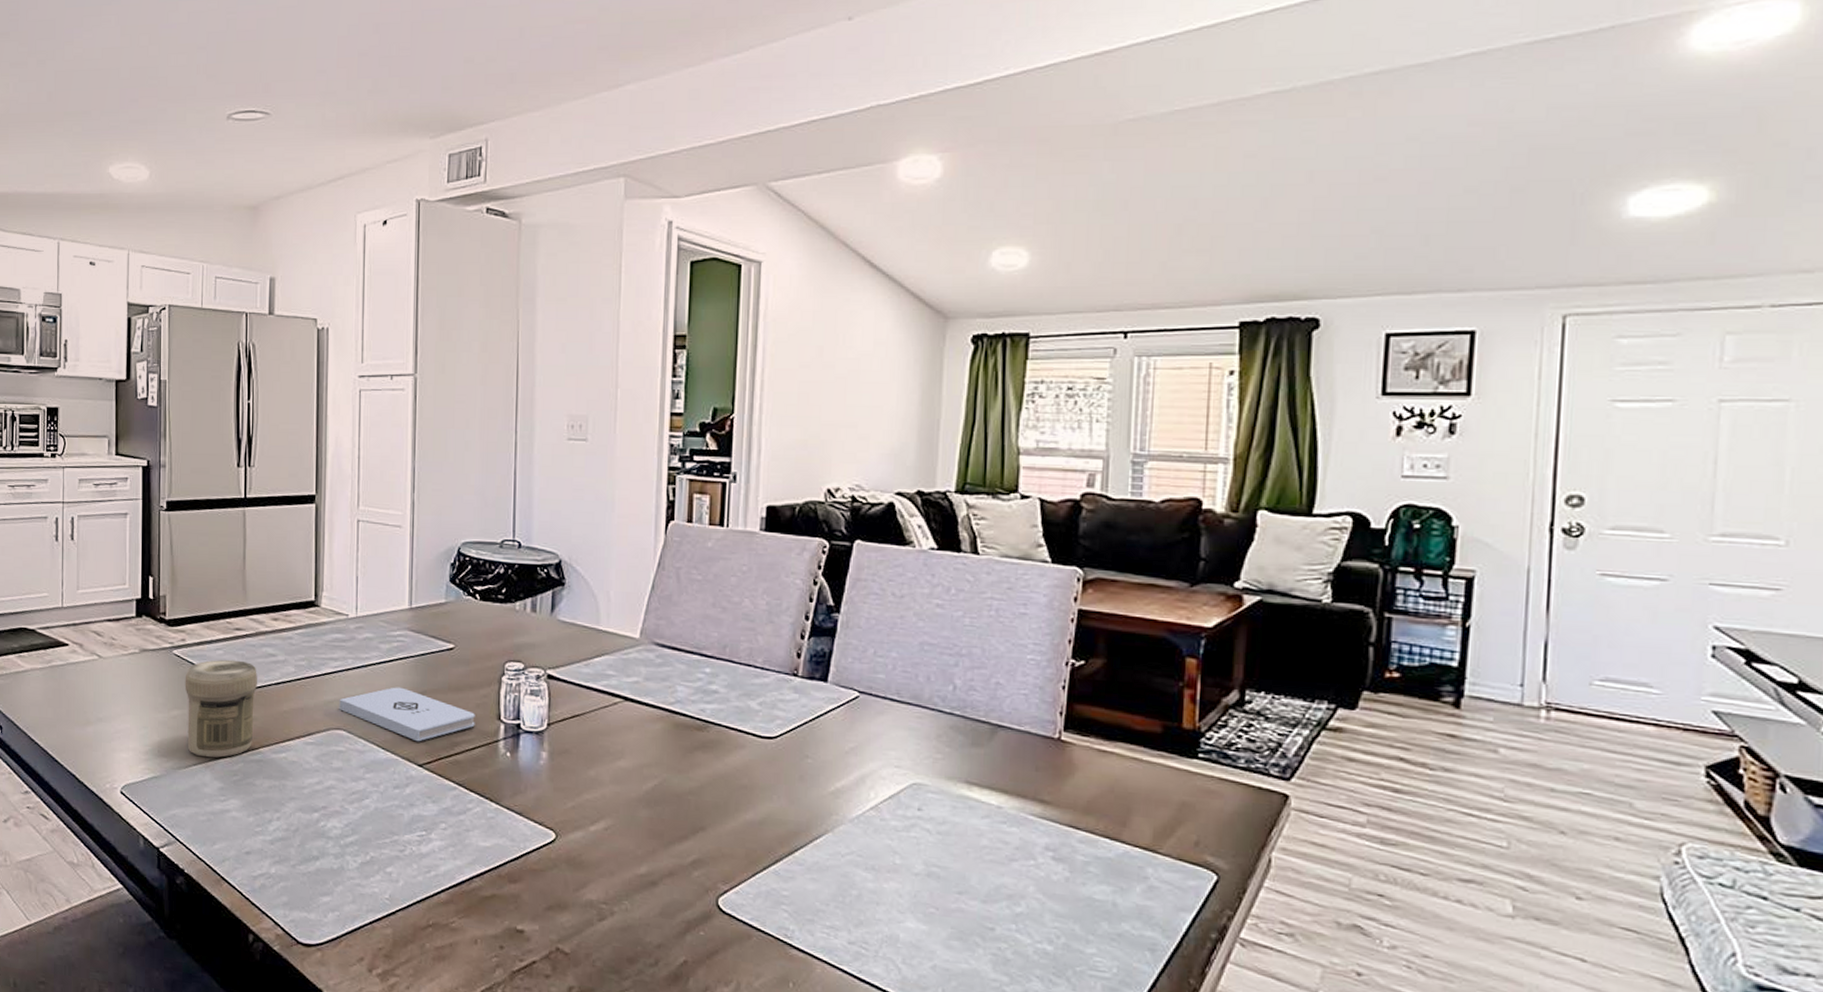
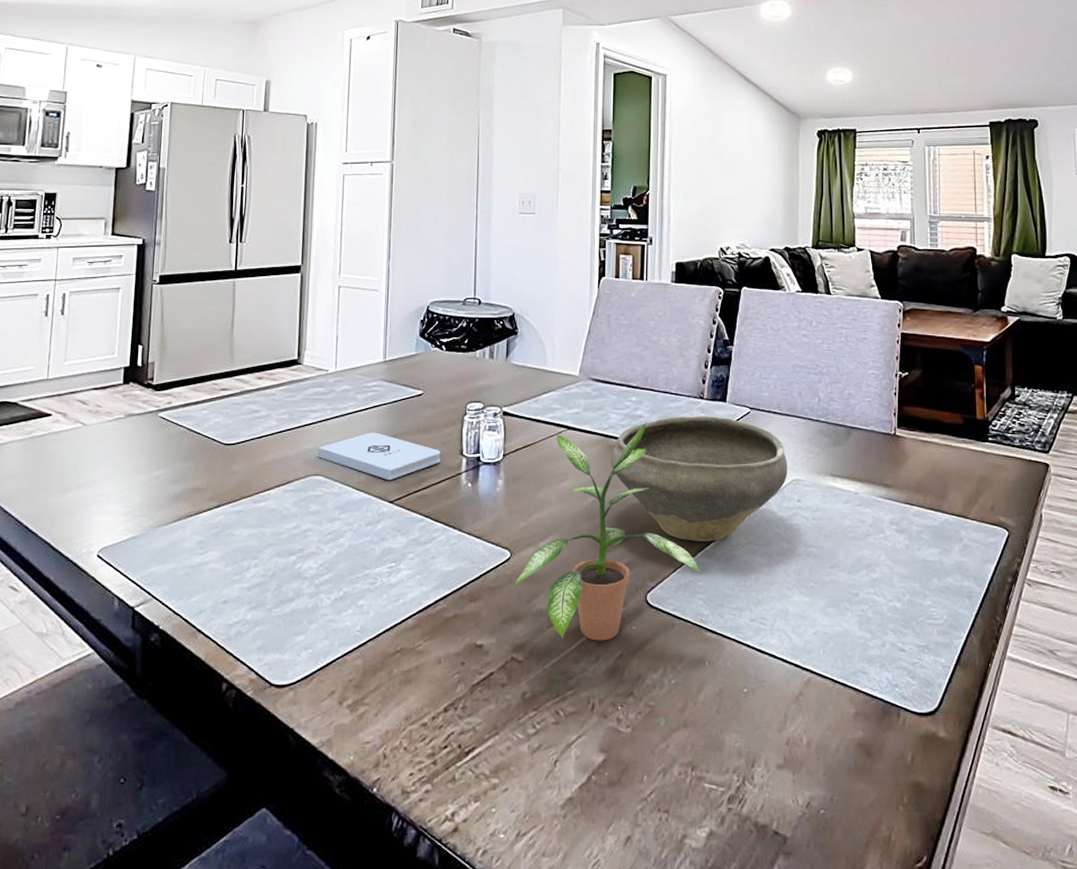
jar: present [184,659,257,758] -> none [168,418,241,513]
potted plant: none [559,698,787,944] -> present [514,422,701,641]
bowl: none [677,695,907,847] -> present [611,416,788,542]

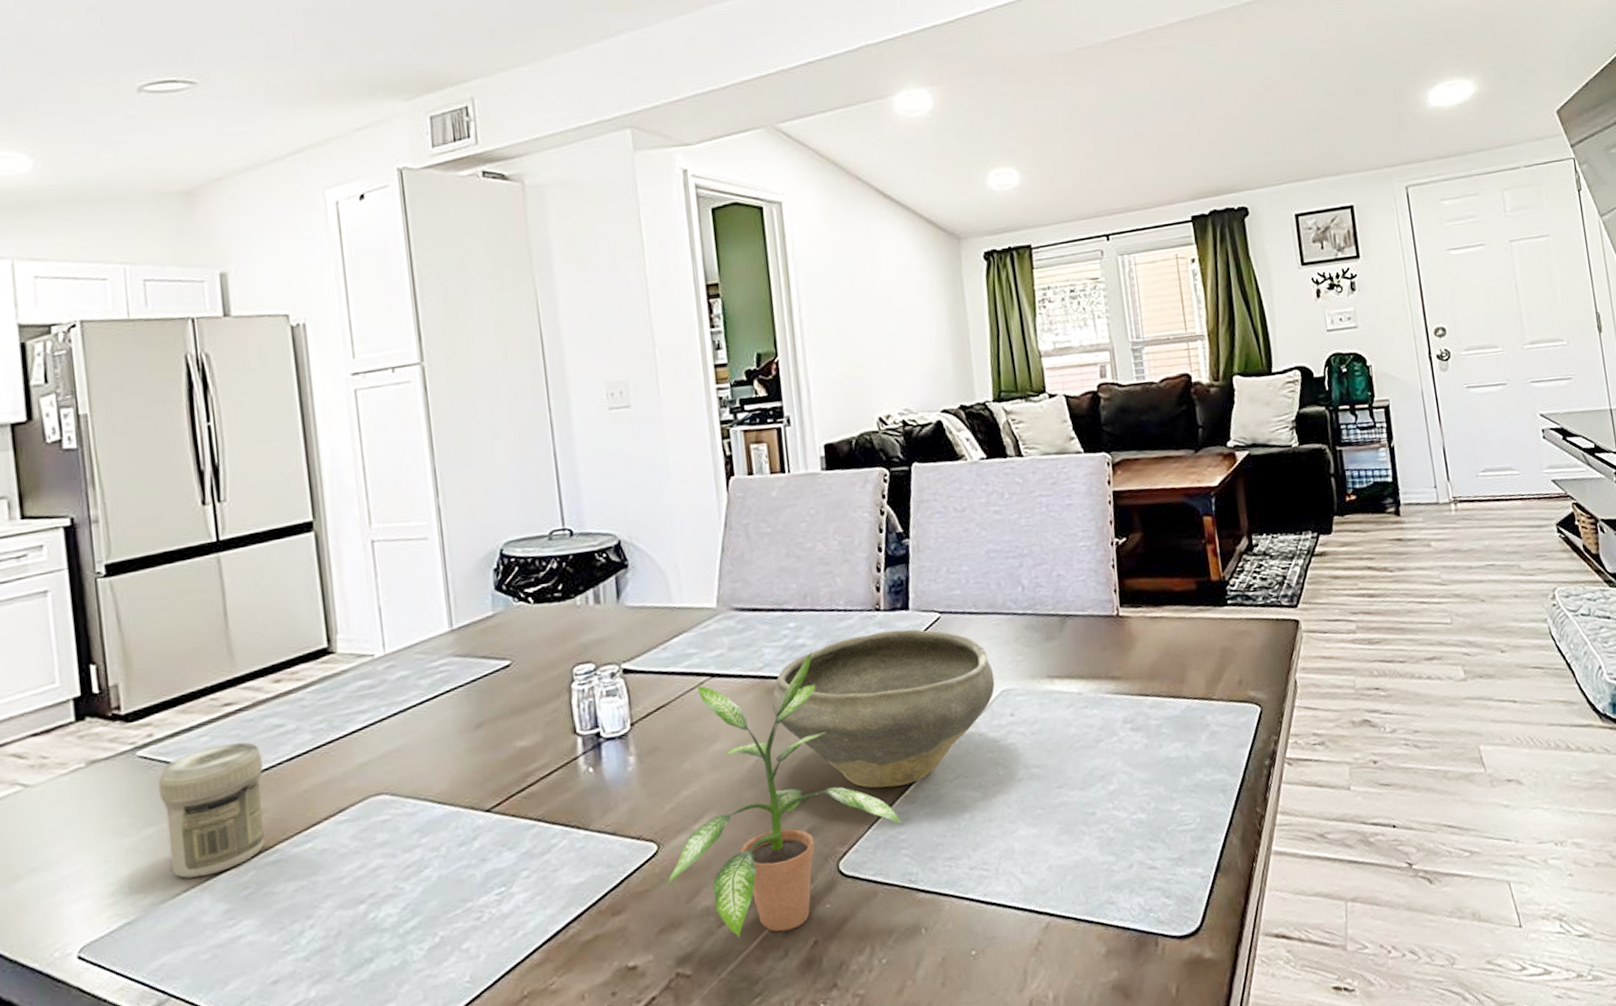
jar: none [168,418,241,513] -> present [158,742,265,879]
notepad: present [317,432,441,481] -> none [375,724,547,784]

